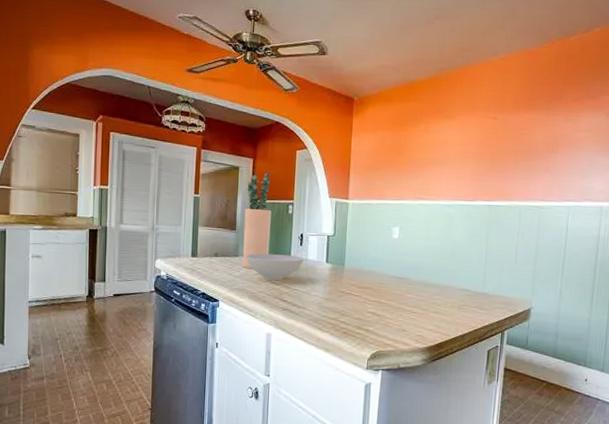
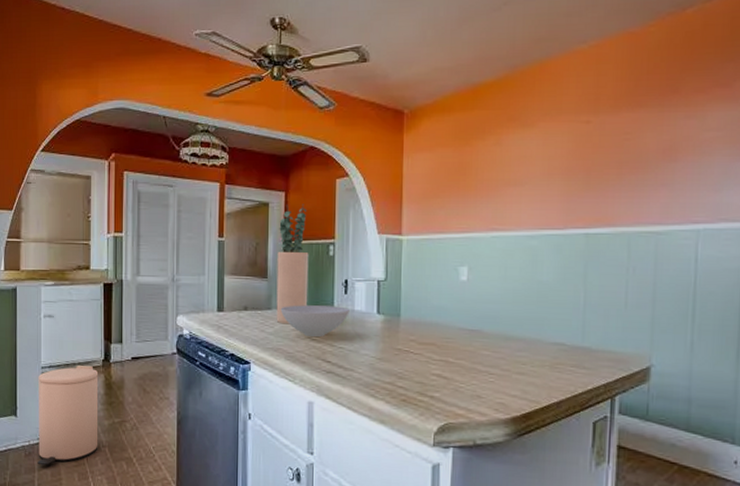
pedal bin: none [23,300,83,388] -> present [37,366,99,466]

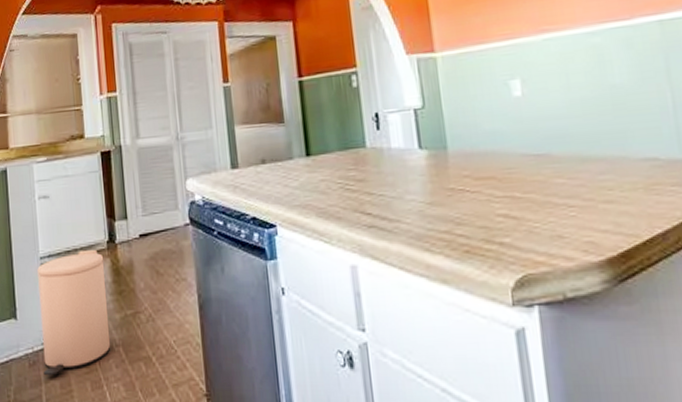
vase: present [276,204,309,325] -> none [290,31,335,175]
bowl: present [280,305,349,338] -> none [303,145,386,187]

